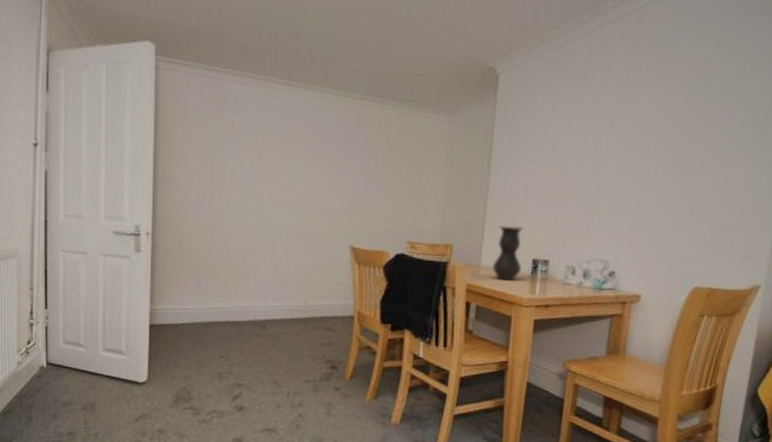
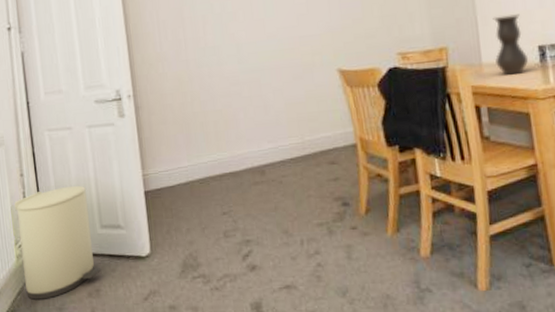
pedal bin: none [21,307,99,406] -> present [14,185,102,300]

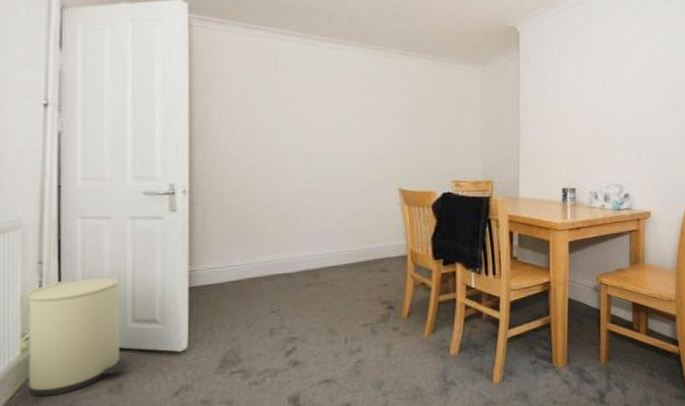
vase: present [492,14,529,76] -> none [529,161,554,210]

